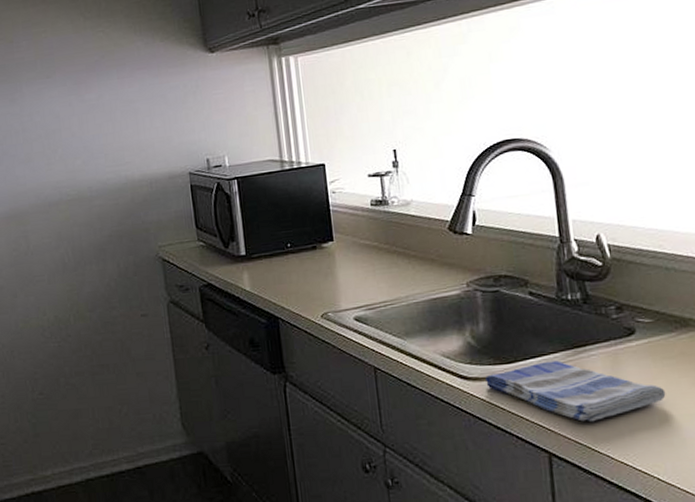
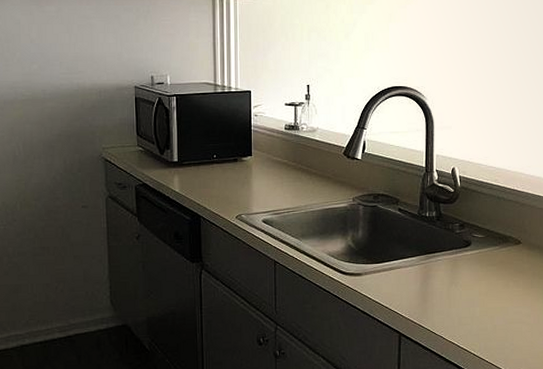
dish towel: present [485,360,666,422] -> none [359,263,487,311]

